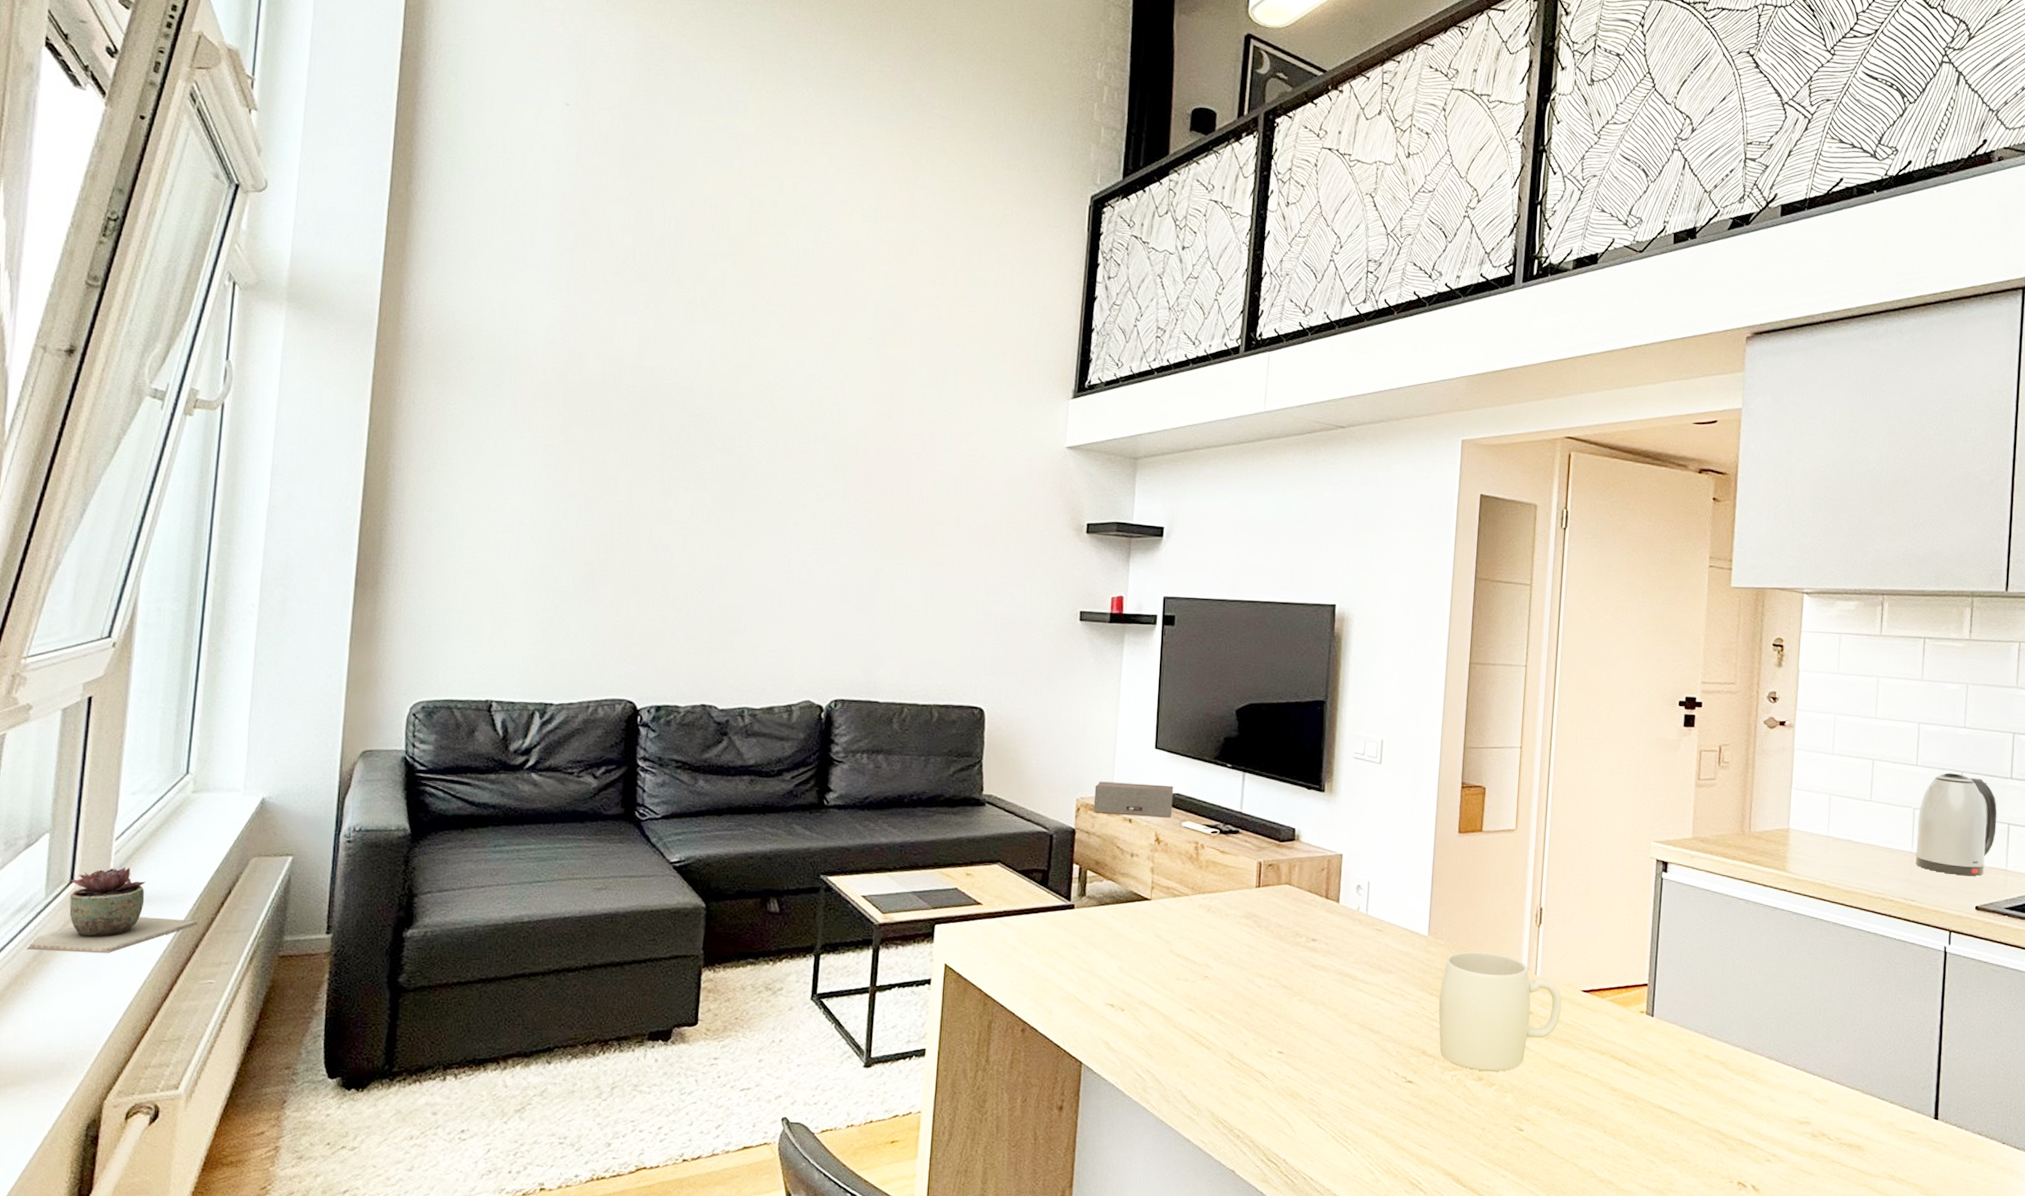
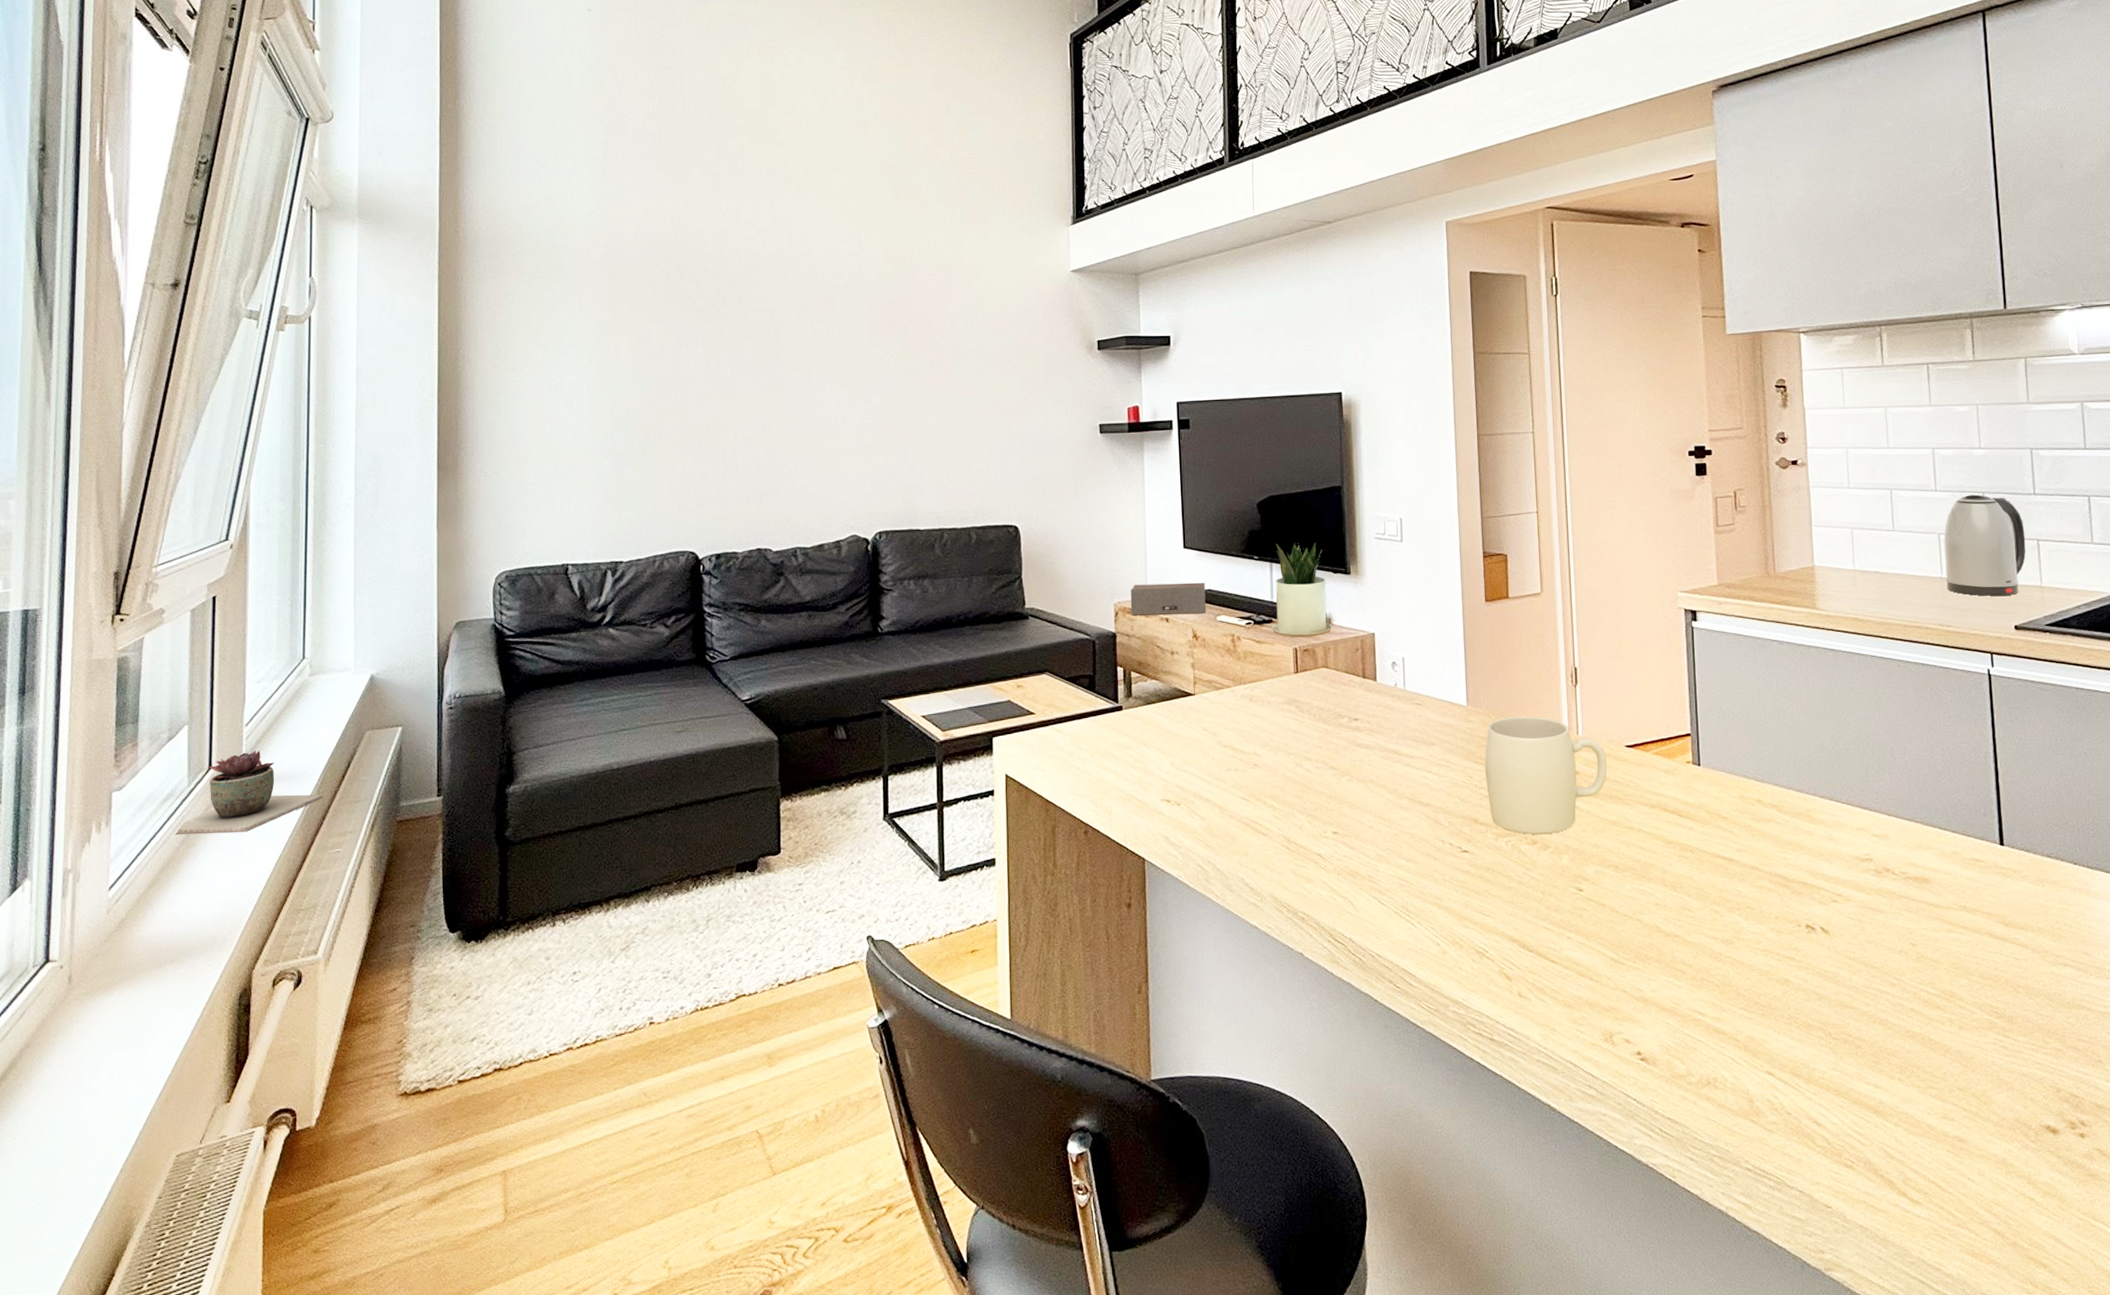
planter: none [1237,753,1301,852] -> present [1271,542,1333,638]

